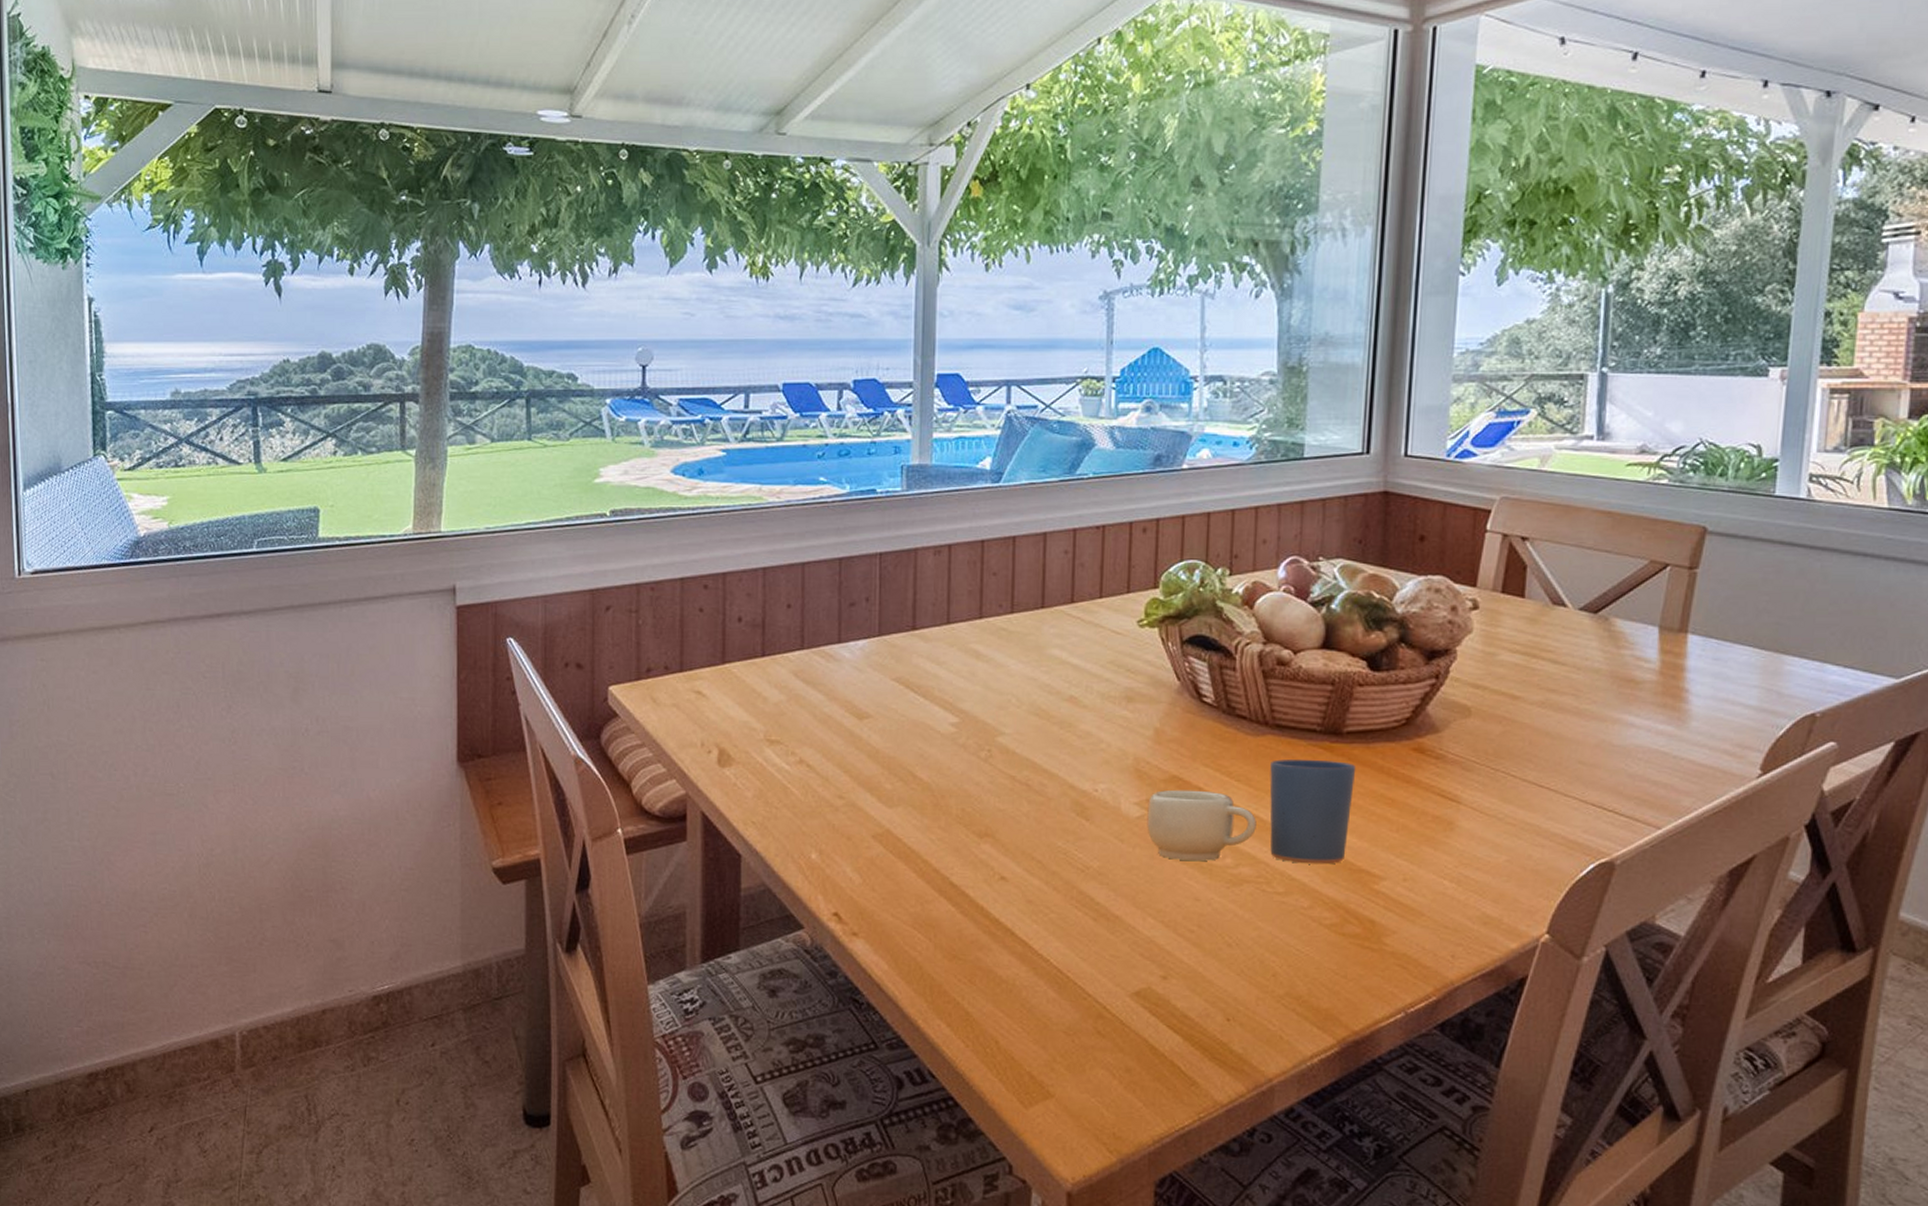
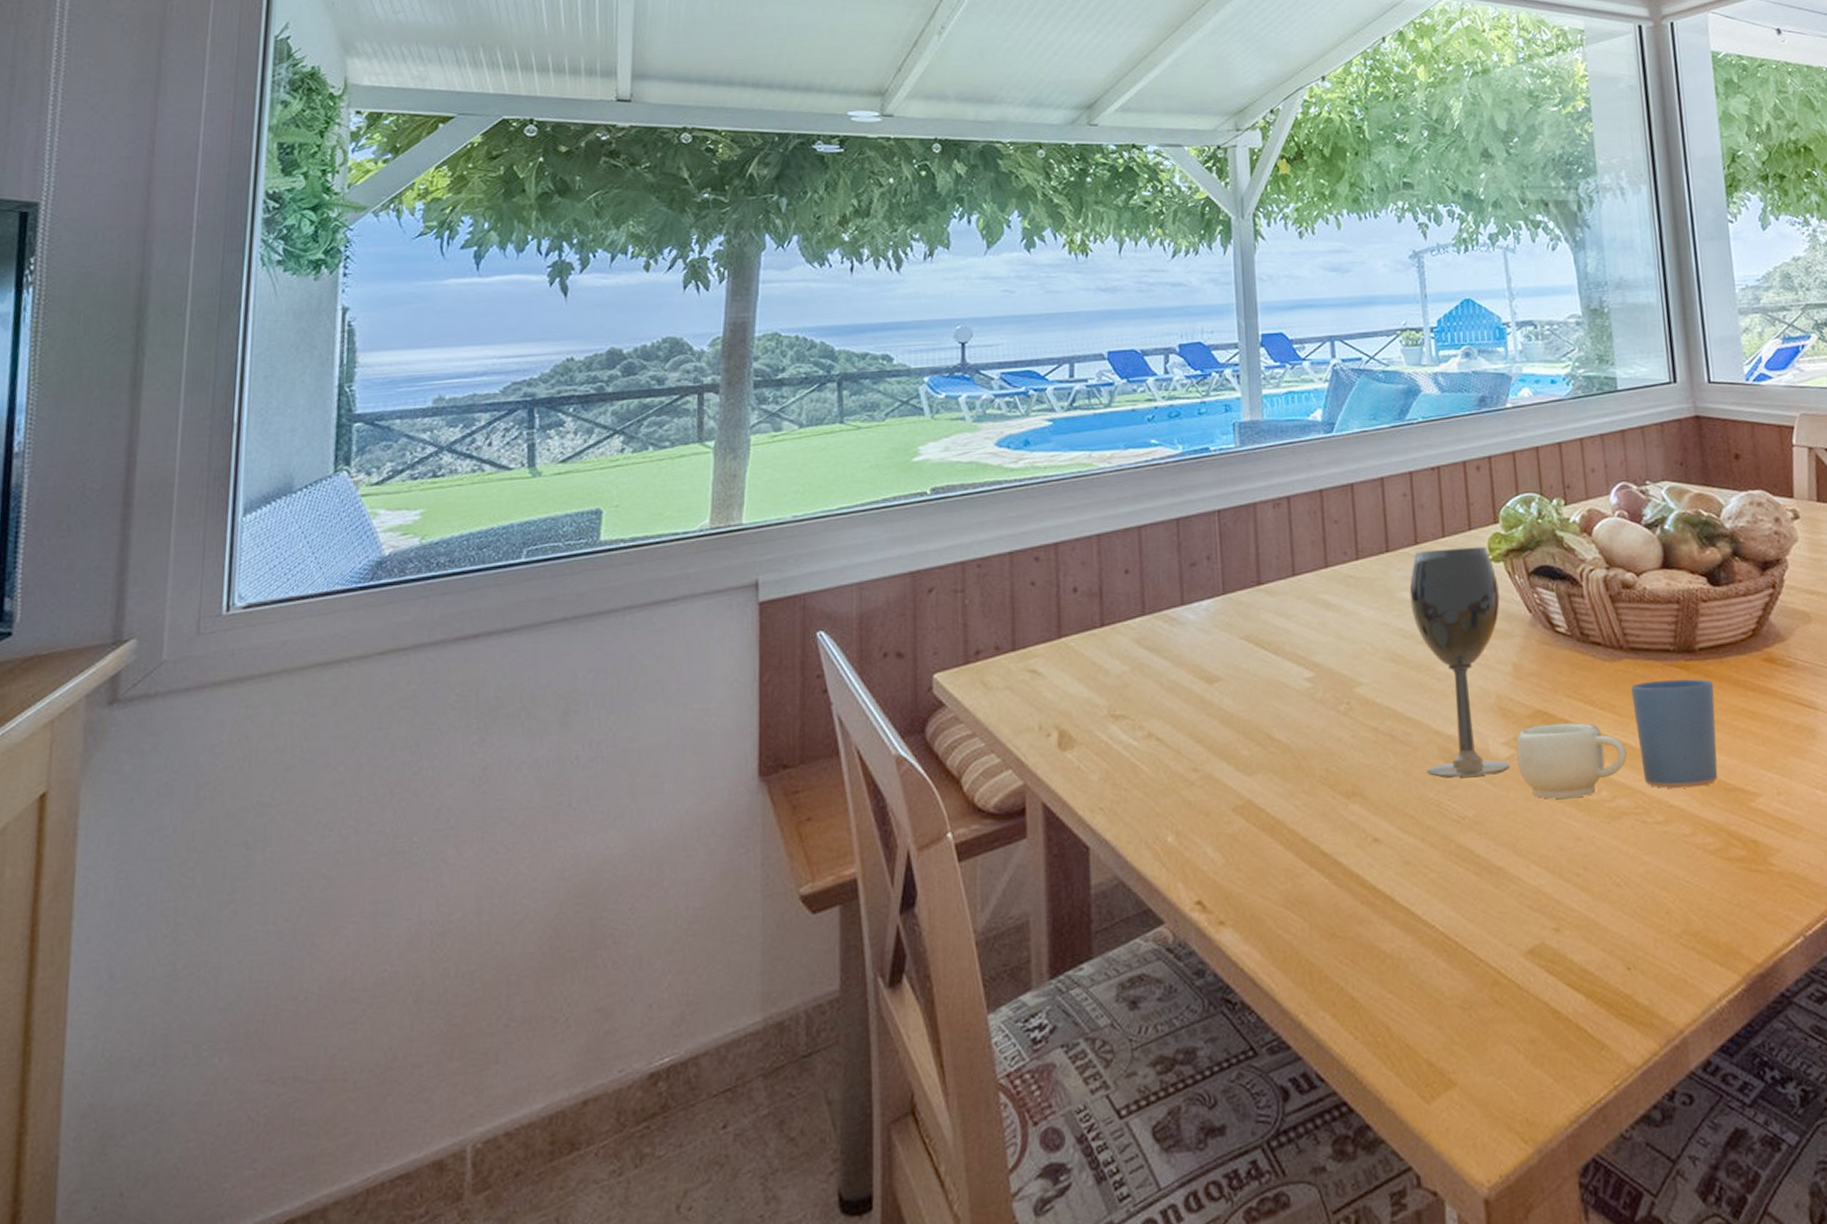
wine glass: none [1058,610,1150,831] -> present [1409,546,1511,778]

